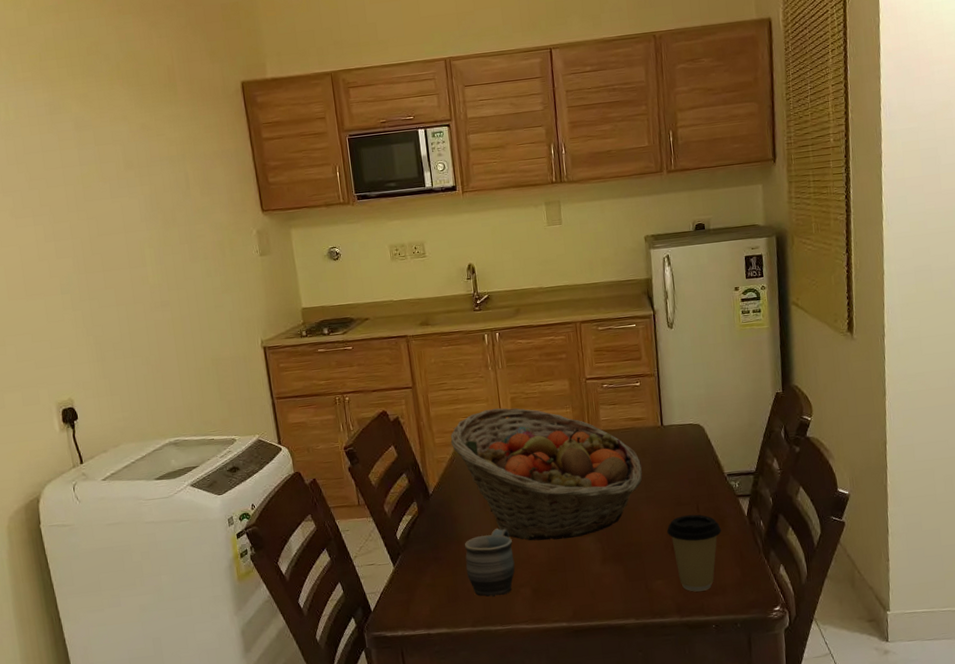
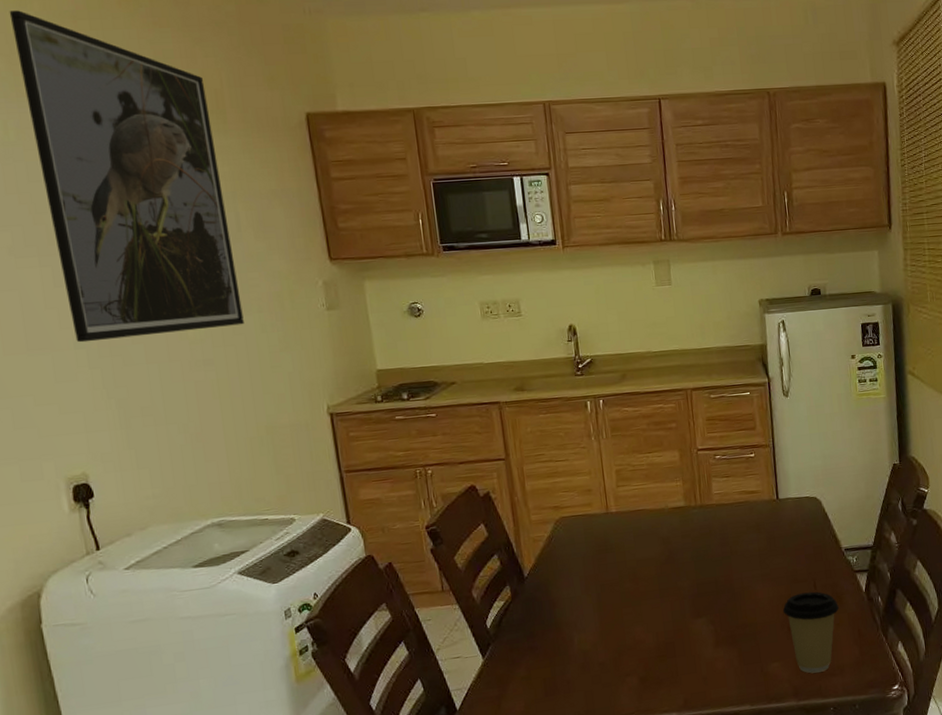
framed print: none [8,8,193,289] -> present [9,10,244,343]
fruit basket: present [450,407,643,541] -> none [548,481,757,625]
mug: present [465,529,515,597] -> none [564,613,621,689]

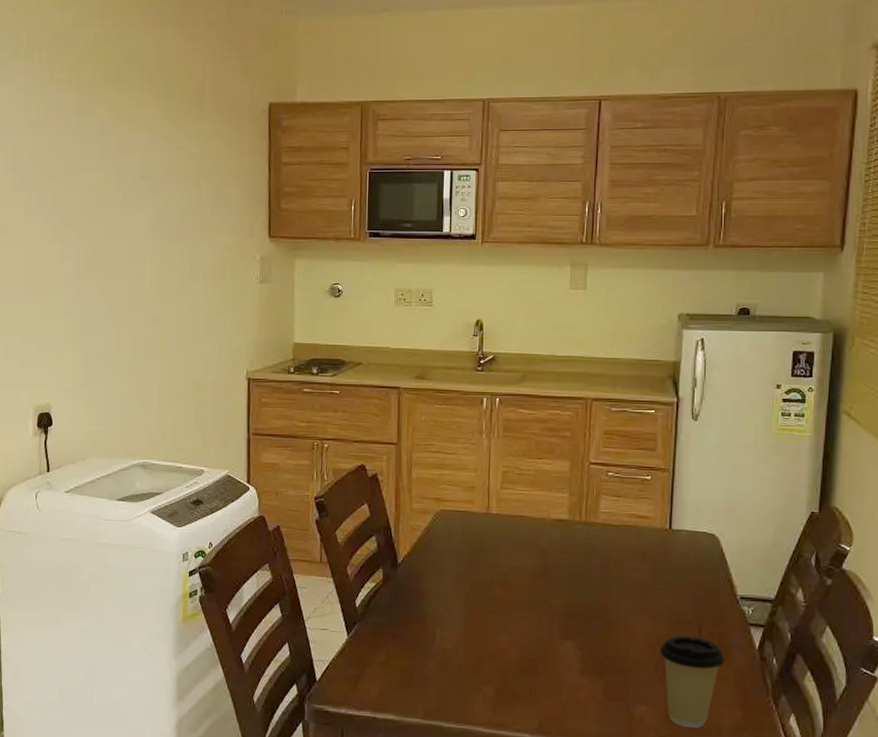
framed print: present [9,10,244,343] -> none [56,11,191,292]

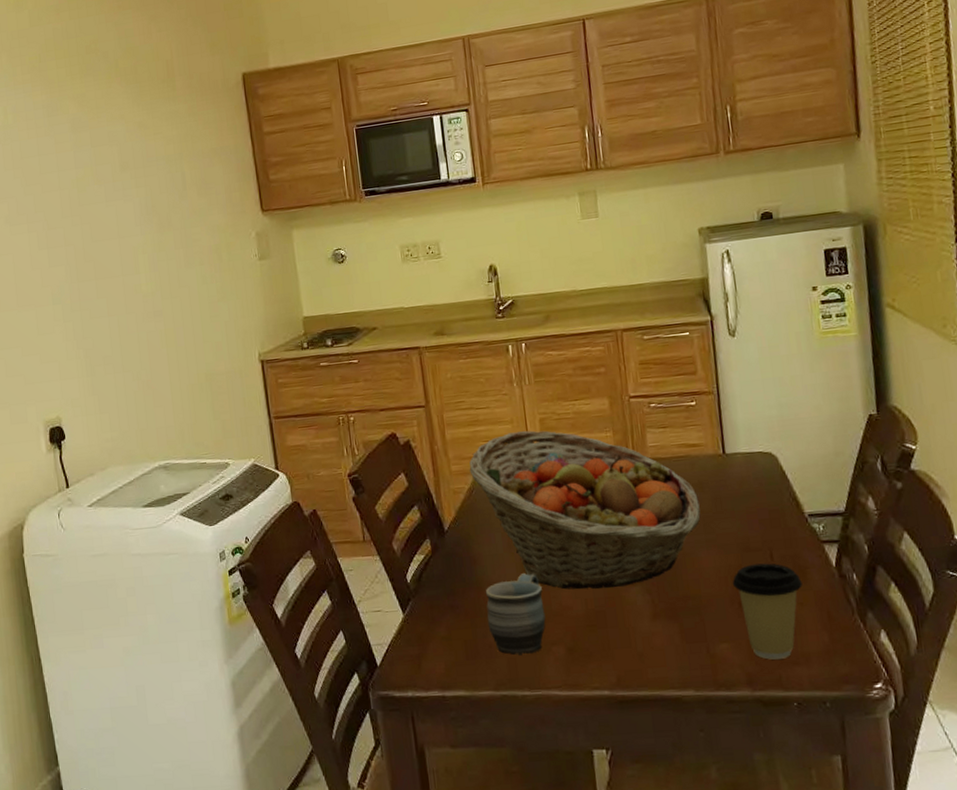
mug: none [425,614,481,690] -> present [486,573,546,655]
fruit basket: none [429,480,640,639] -> present [469,430,701,590]

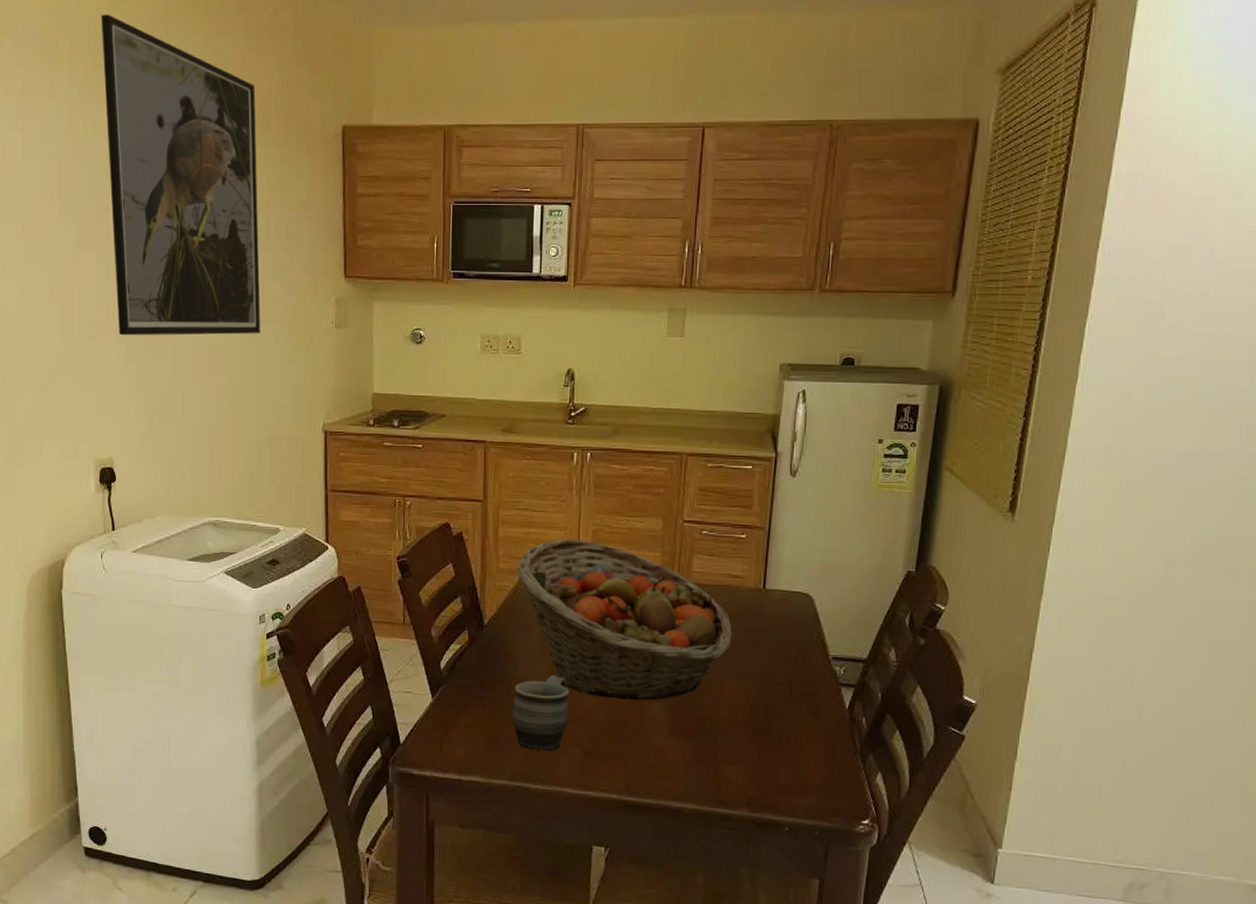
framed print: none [10,10,188,299] -> present [101,14,261,336]
coffee cup: present [732,563,802,660] -> none [749,696,814,787]

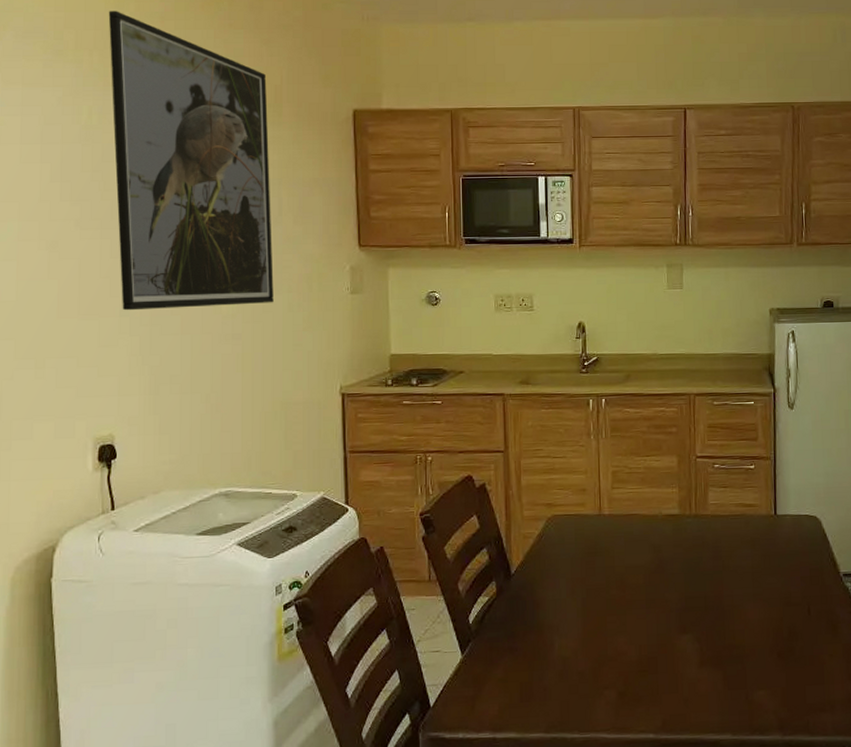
mug: present [512,675,569,752] -> none [544,619,601,699]
fruit basket: present [516,539,732,701] -> none [541,482,750,636]

